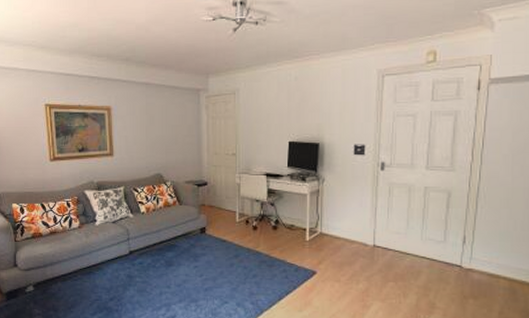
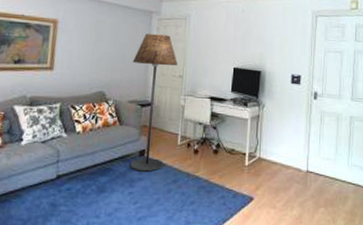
floor lamp: none [185,113,230,248] -> present [130,34,178,172]

